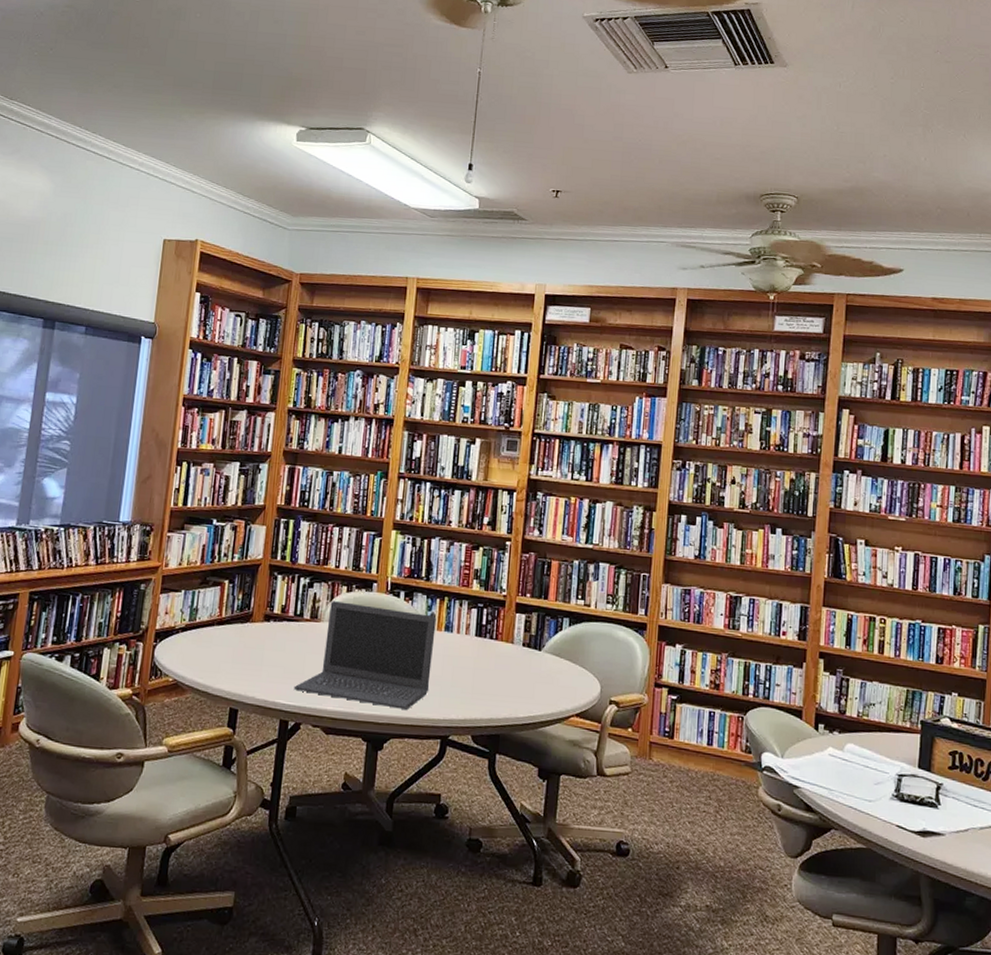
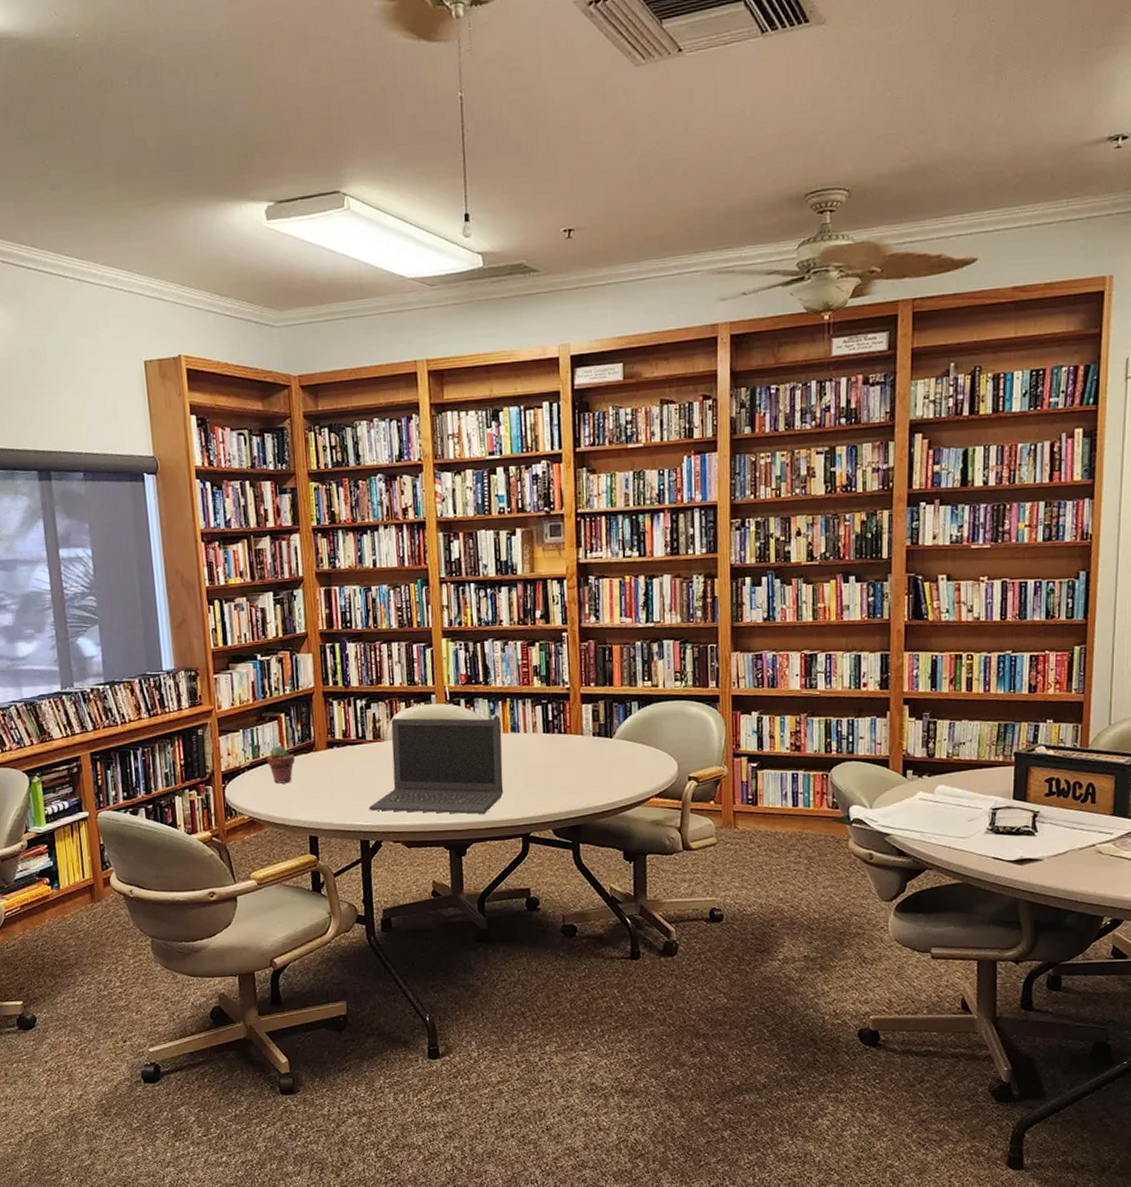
potted succulent: none [202,611,230,651] -> present [267,746,295,784]

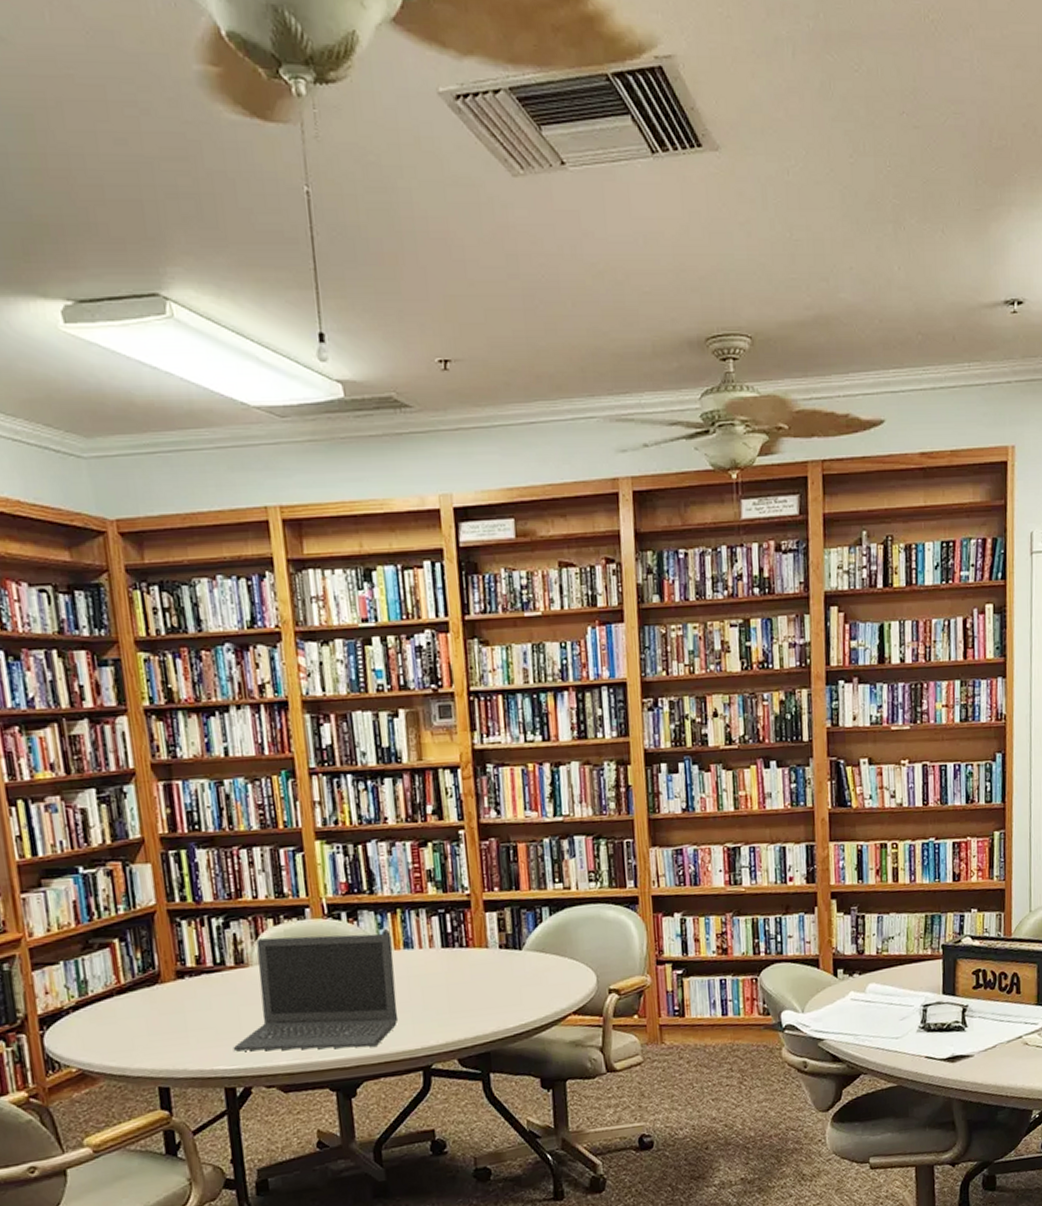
potted succulent: present [267,746,295,784] -> none [97,978,135,1026]

